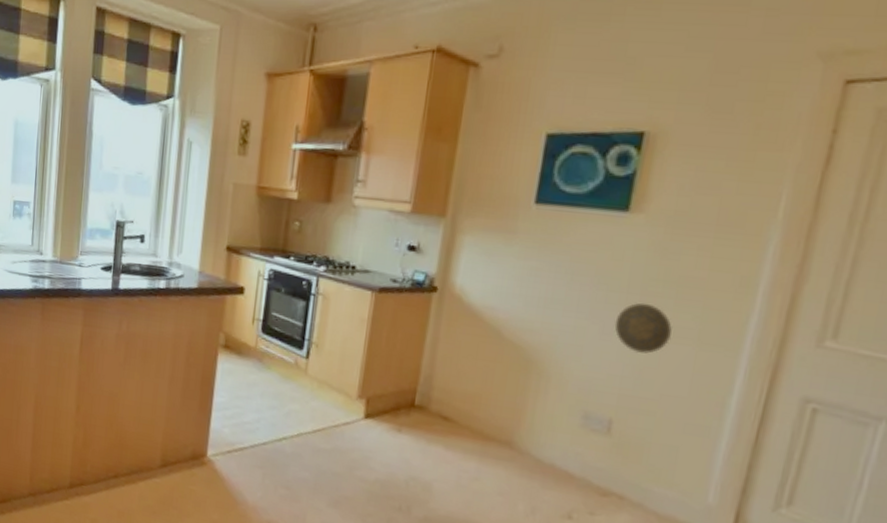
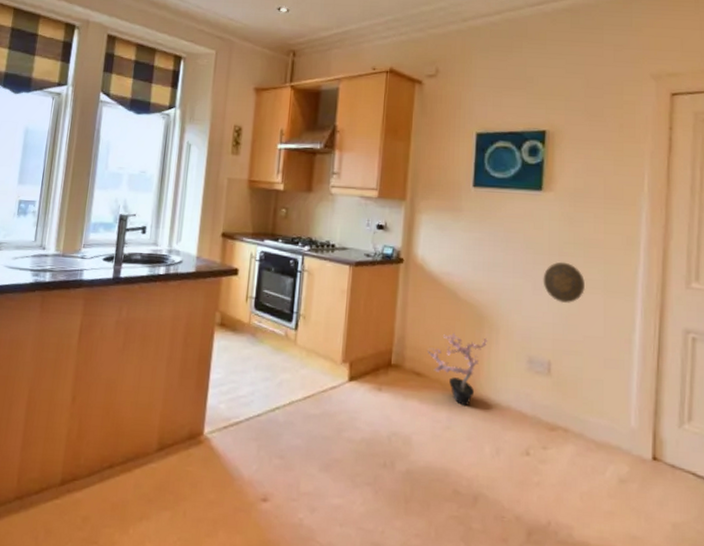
potted plant: none [459,376,535,459] -> present [428,332,488,407]

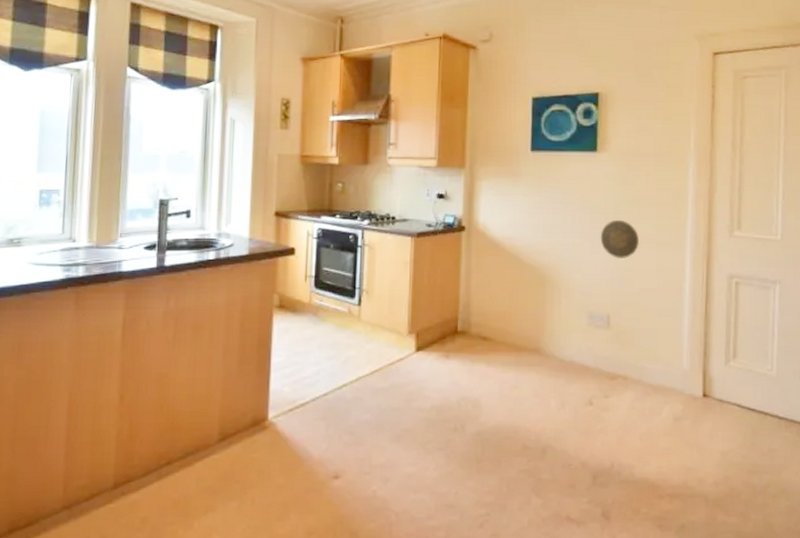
potted plant: present [428,332,488,407] -> none [493,295,550,365]

